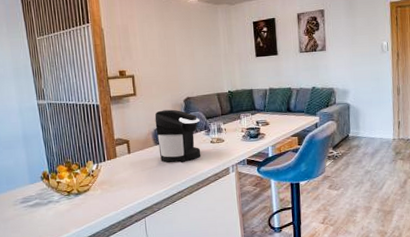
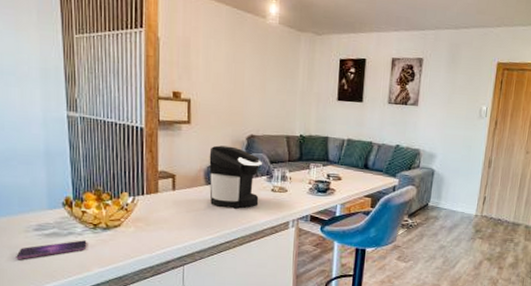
smartphone: none [8,206,64,229] -> present [16,240,87,259]

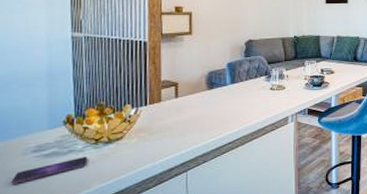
coffee maker: present [209,145,262,209] -> none [210,52,260,110]

